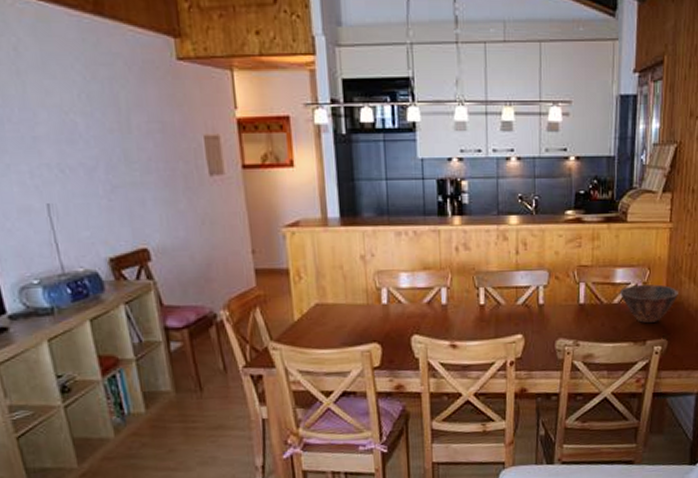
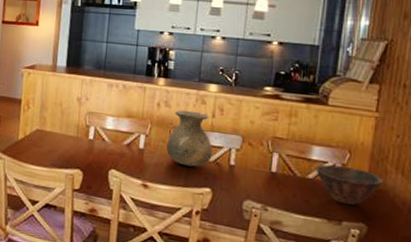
vase: none [470,250,520,315] -> present [165,110,213,167]

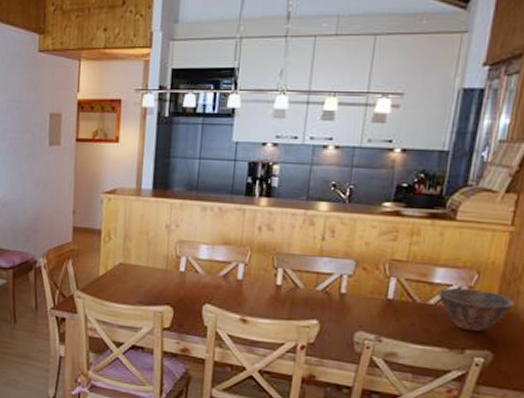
vase: present [165,110,213,167] -> none [267,233,321,297]

